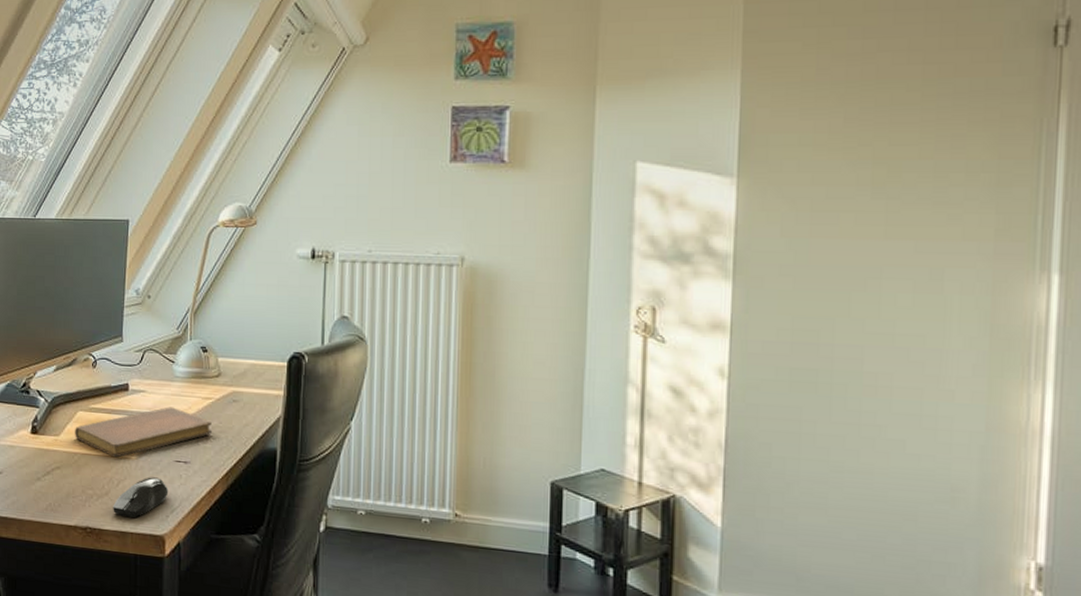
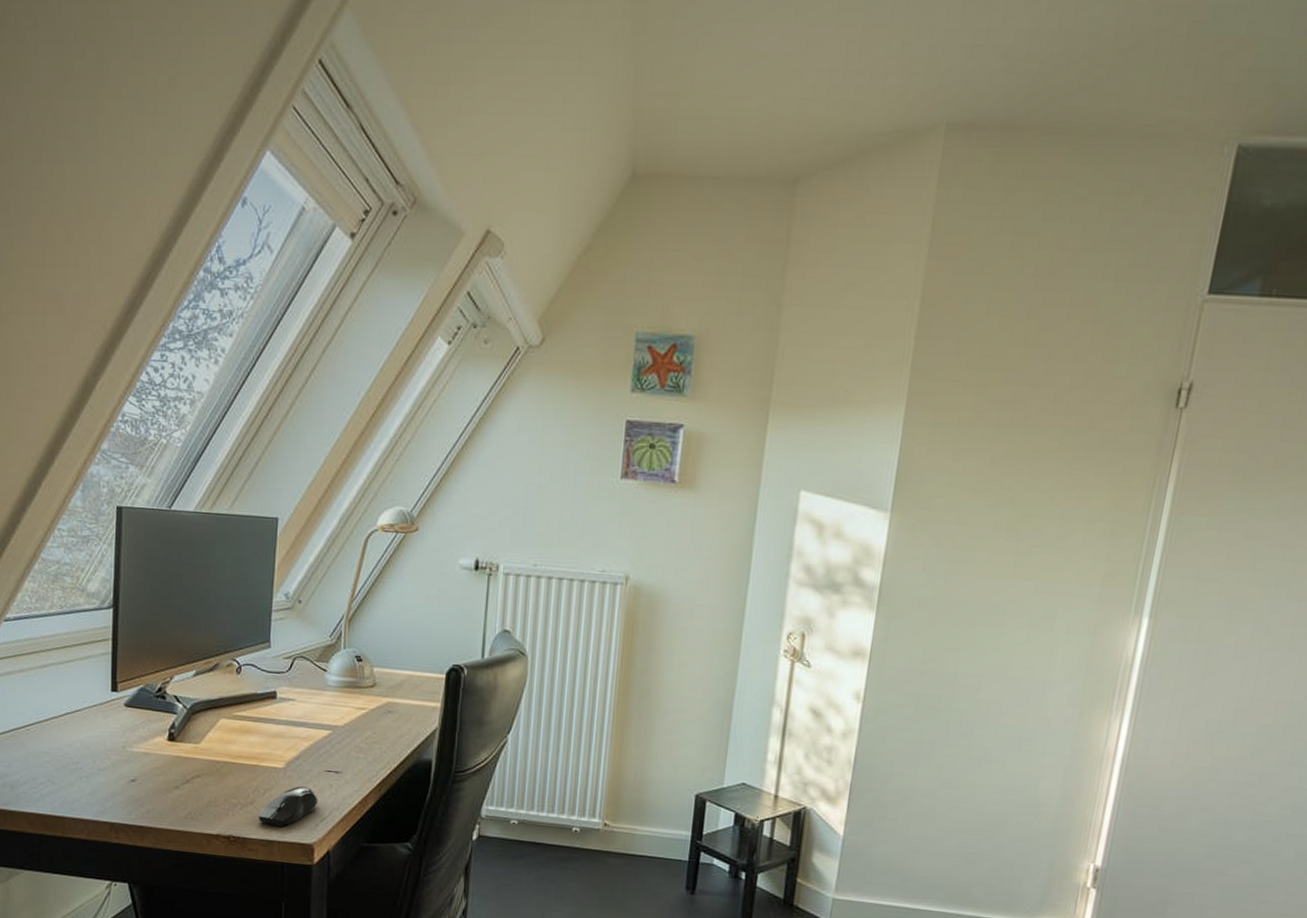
notebook: present [75,407,213,458] -> none [217,716,366,767]

